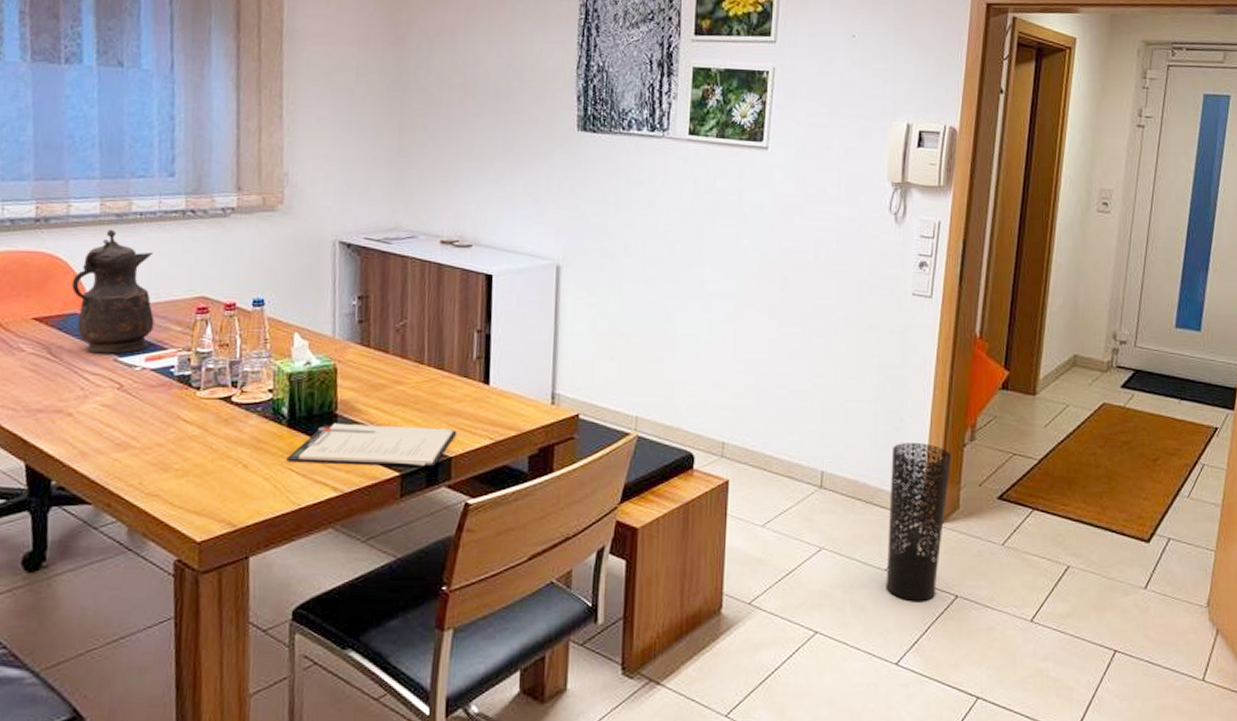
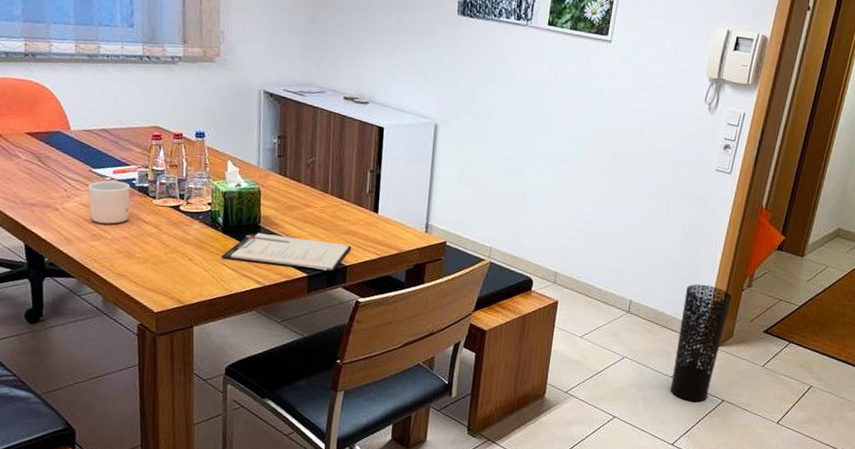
coffeepot: present [71,229,155,354] -> none [55,66,120,166]
mug: none [111,370,168,429] -> present [87,180,131,225]

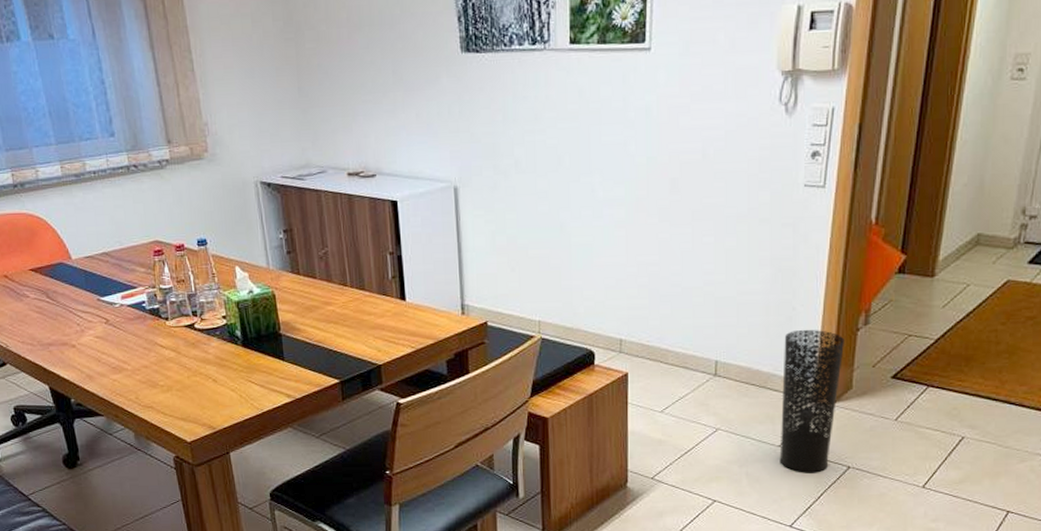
mug: present [87,180,131,225] -> none [99,306,146,355]
clipboard: present [221,232,352,272] -> none [246,340,383,375]

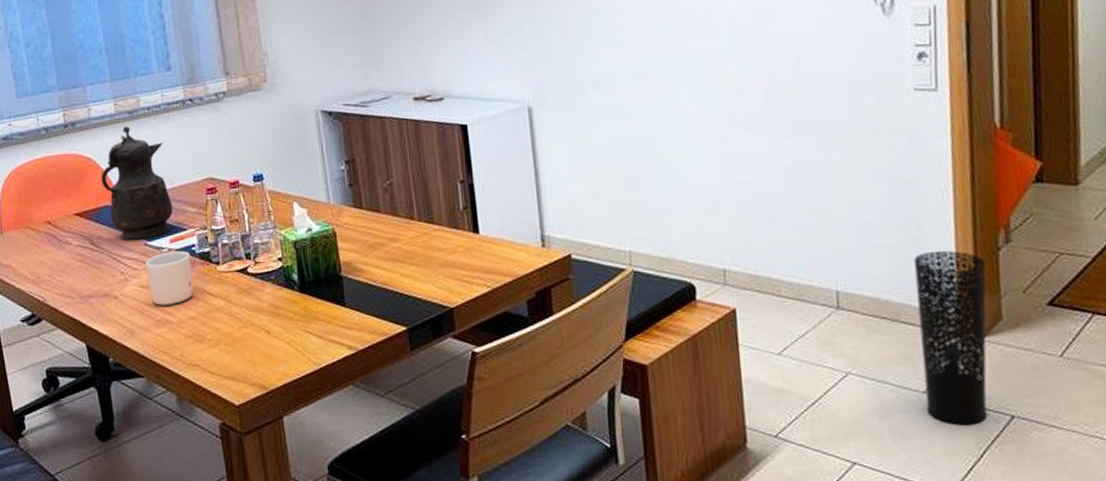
coffeepot: none [52,188,123,295] -> present [101,126,173,240]
mug: none [99,306,146,355] -> present [145,250,194,306]

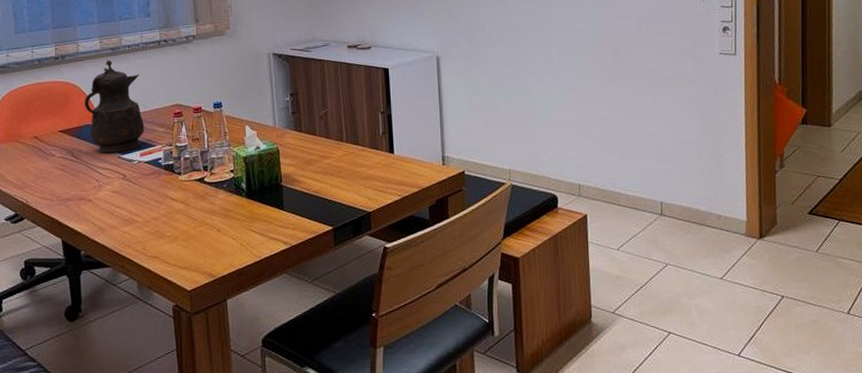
mug: present [145,250,194,306] -> none [117,163,158,208]
umbrella stand: present [913,251,987,426] -> none [716,173,766,304]

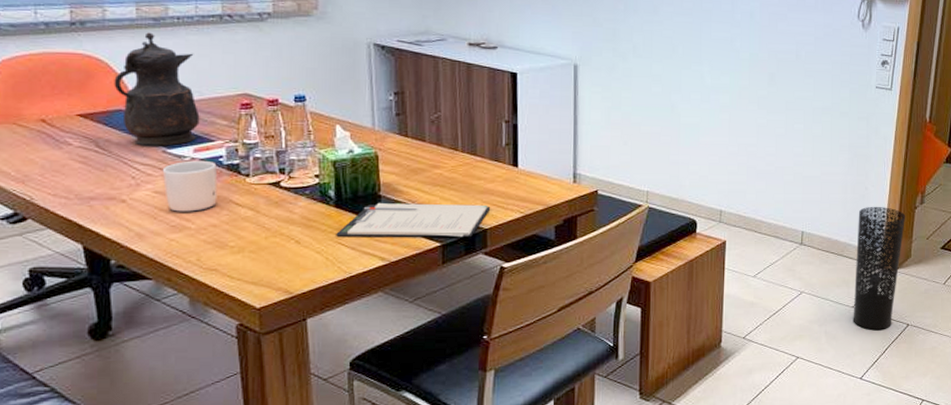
mug: none [117,163,158,208] -> present [162,160,218,212]
clipboard: none [248,189,373,224] -> present [336,202,491,238]
umbrella stand: none [716,173,766,304] -> present [853,207,905,331]

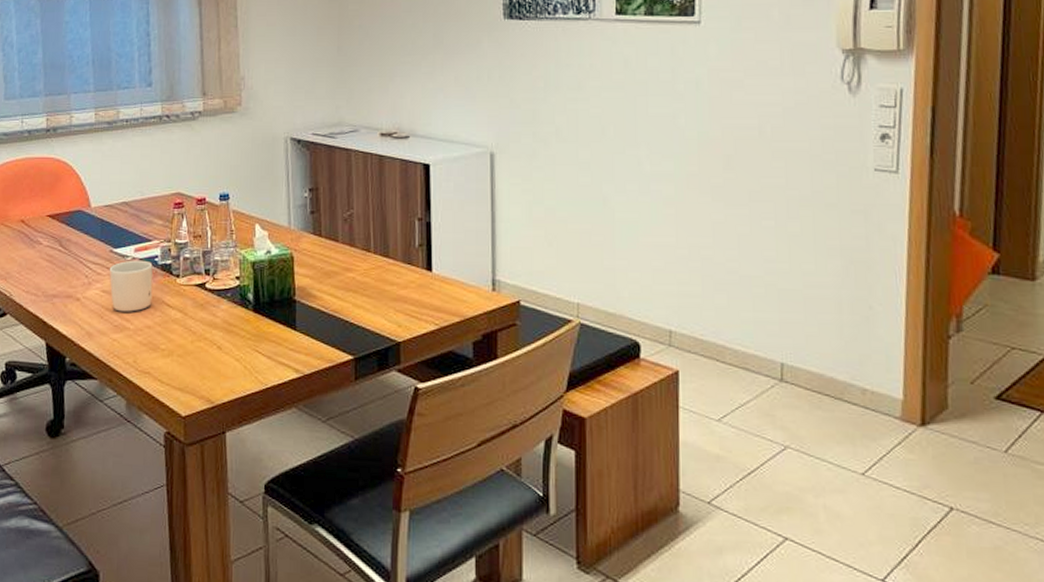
coffeepot: present [114,32,200,146] -> none [75,136,141,246]
clipboard: present [336,202,491,238] -> none [254,307,404,351]
umbrella stand: present [853,207,905,331] -> none [861,333,934,513]

